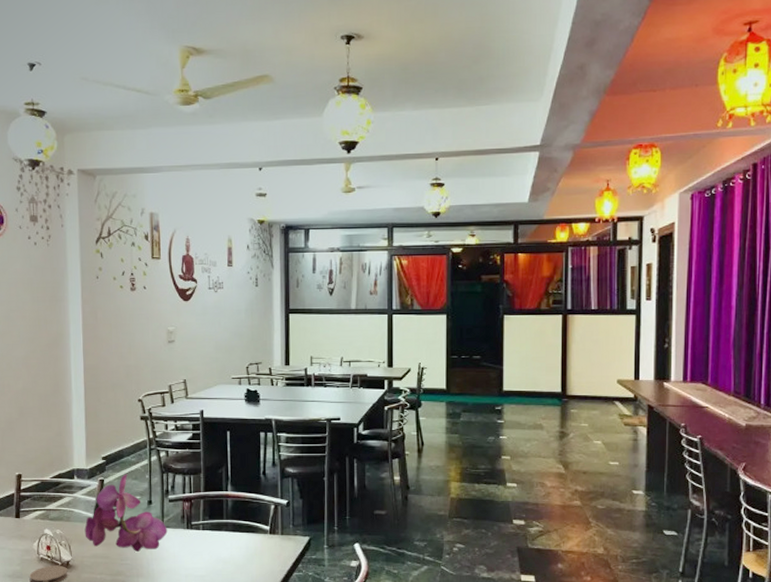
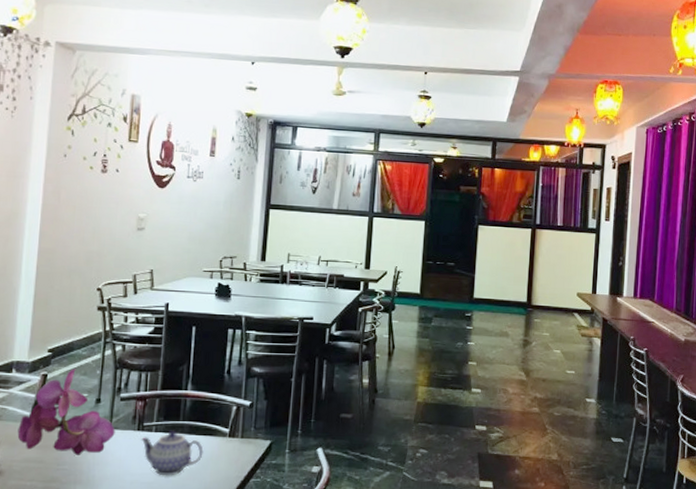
teapot: none [191,528,248,570] -> present [141,430,204,476]

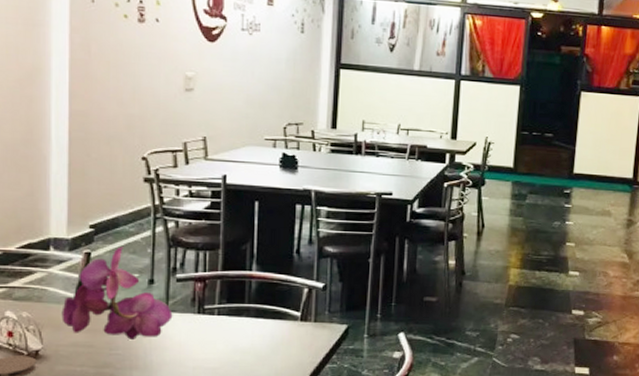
teapot: present [141,430,204,476] -> none [202,313,273,362]

